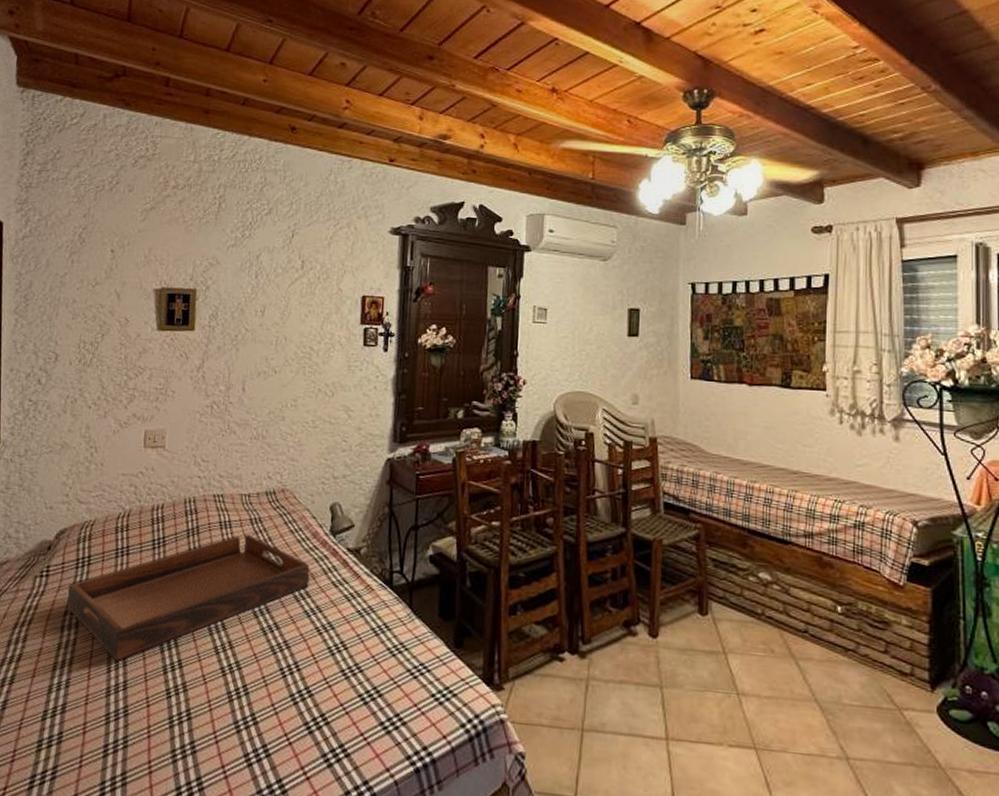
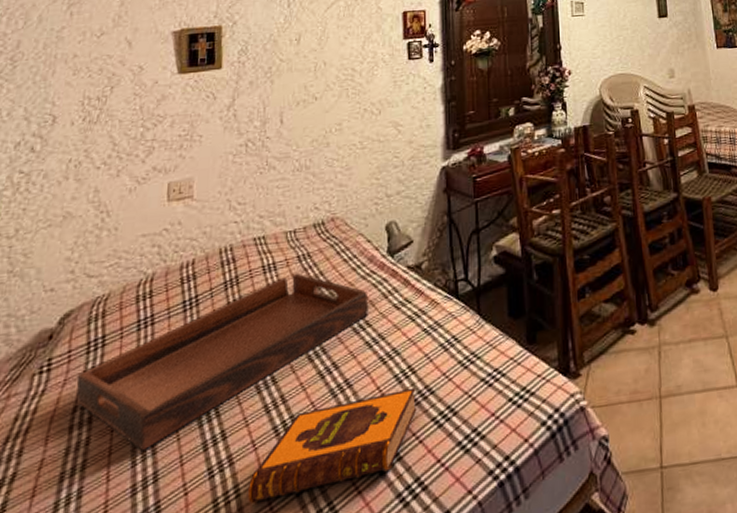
hardback book: none [196,660,346,732] -> present [247,387,417,505]

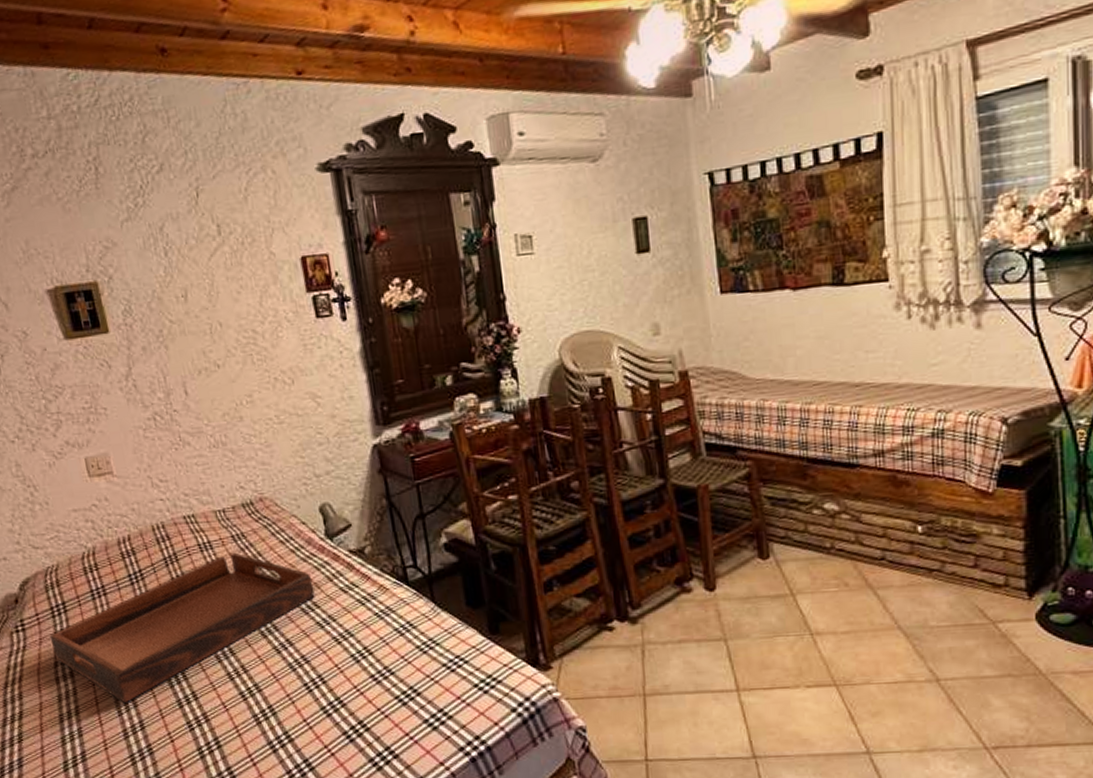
hardback book: present [247,387,417,505] -> none [226,667,379,755]

